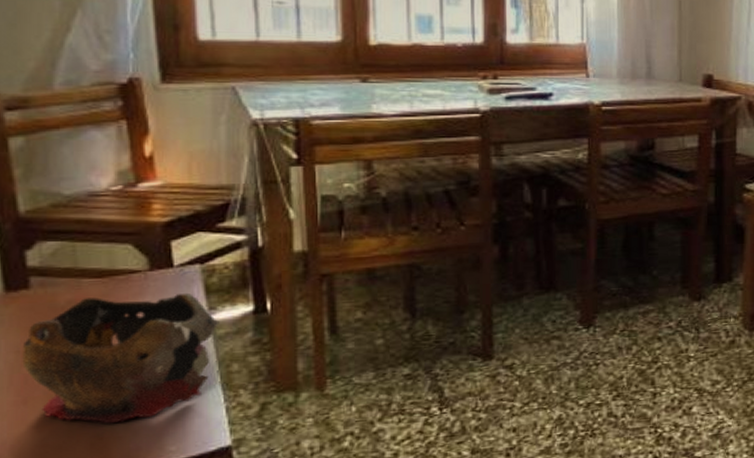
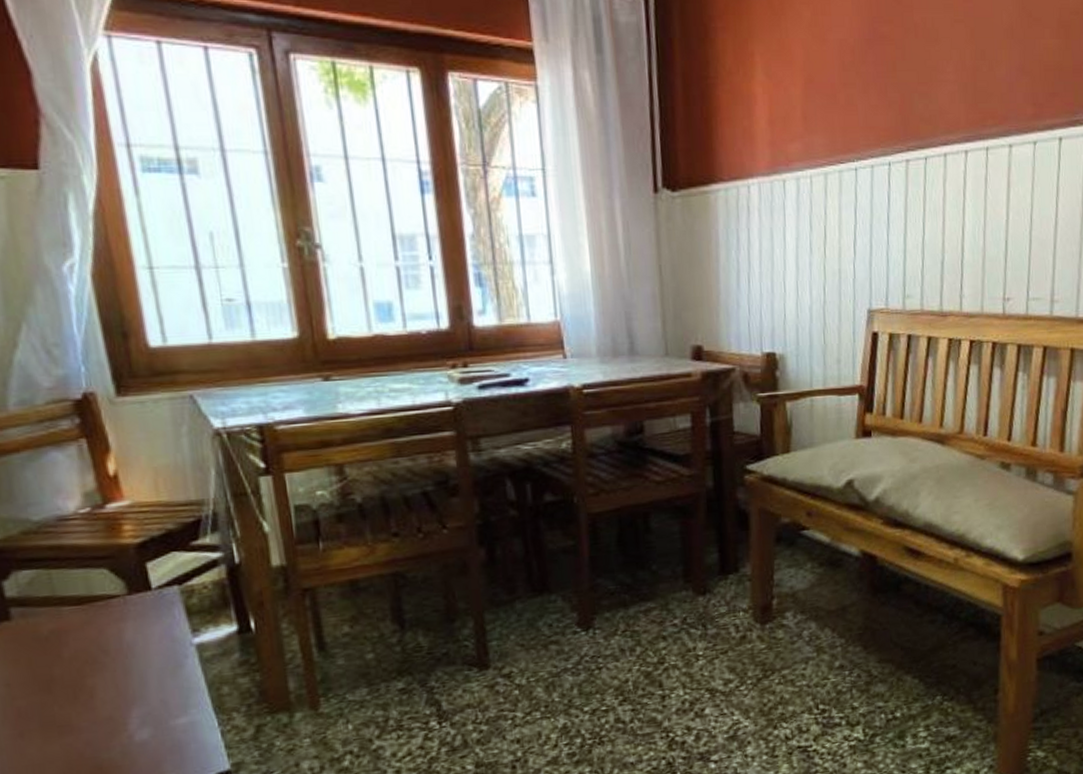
decorative bowl: present [22,292,220,424] -> none [11,615,205,754]

